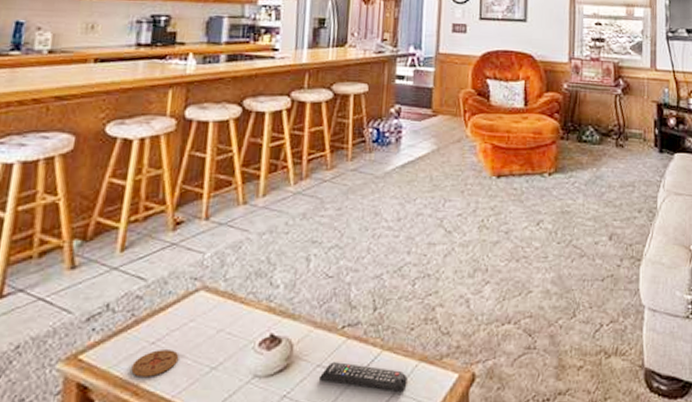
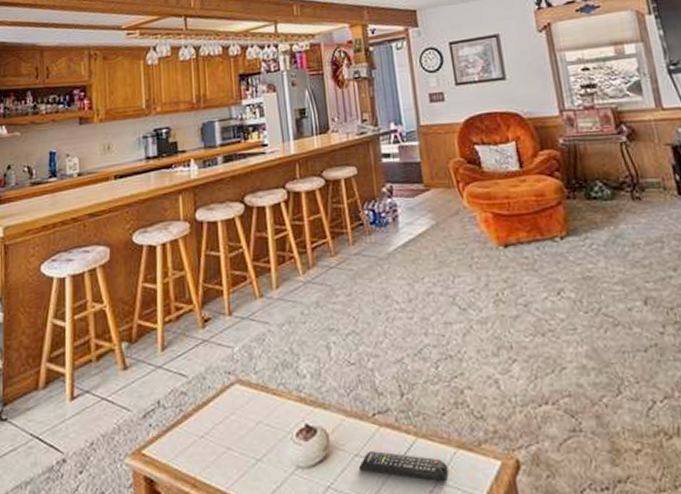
coaster: present [131,350,179,377] -> none [187,443,227,470]

